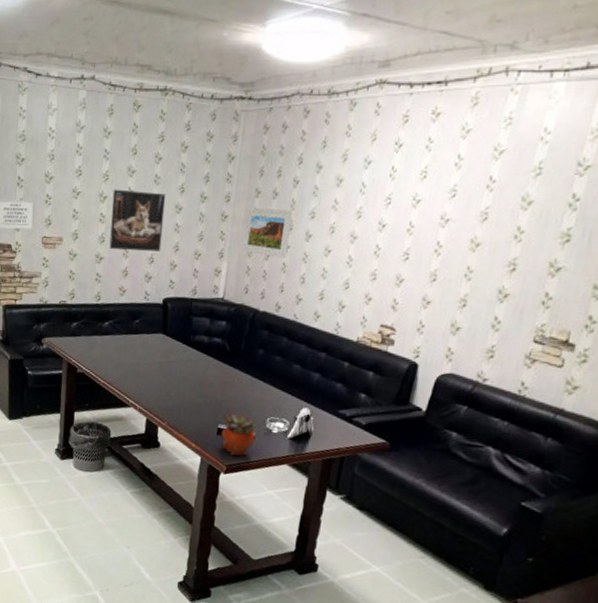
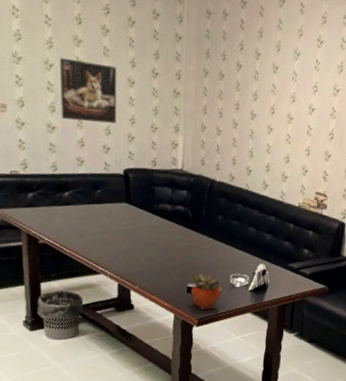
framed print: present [241,207,294,258] -> none [195,85,239,134]

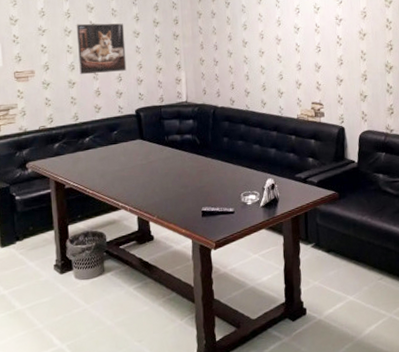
succulent planter: present [190,271,222,310] -> none [205,193,235,231]

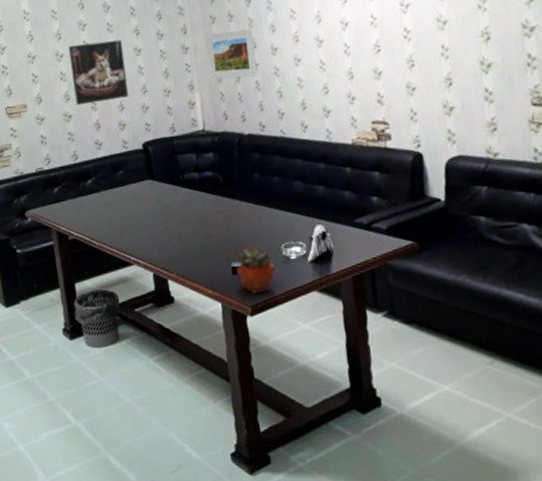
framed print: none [193,25,232,63] -> present [206,28,258,80]
succulent planter: none [205,193,235,231] -> present [235,244,275,293]

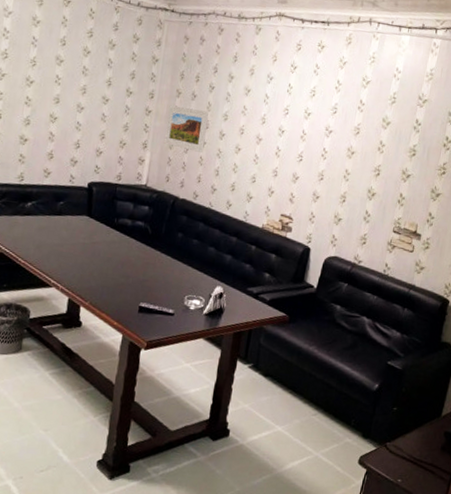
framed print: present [68,39,129,106] -> none [34,75,94,138]
succulent planter: present [235,244,275,293] -> none [142,291,175,332]

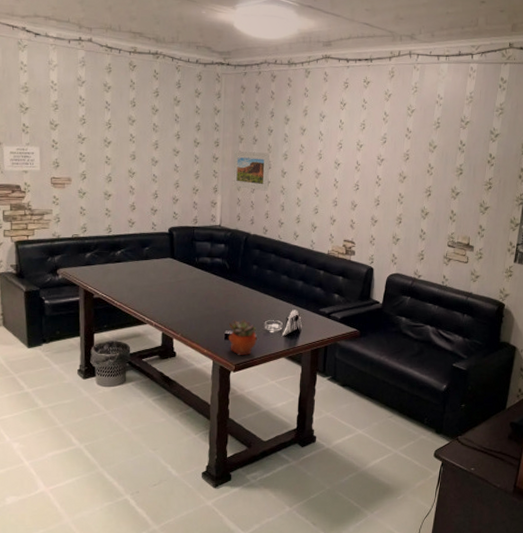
succulent planter: none [142,291,175,332] -> present [228,318,257,355]

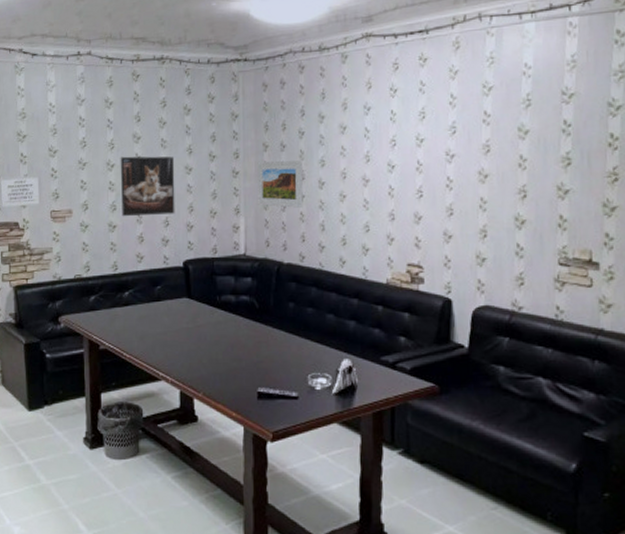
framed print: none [116,135,164,188] -> present [120,156,175,217]
succulent planter: present [228,318,257,355] -> none [261,371,299,420]

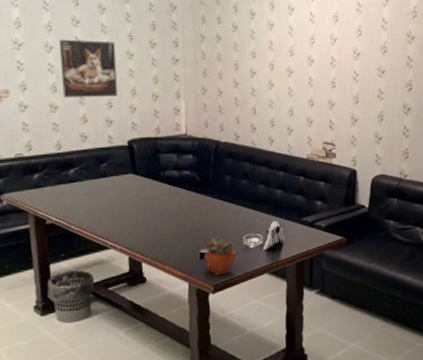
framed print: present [257,160,304,208] -> none [195,50,237,94]
succulent planter: none [261,371,299,420] -> present [203,234,236,275]

